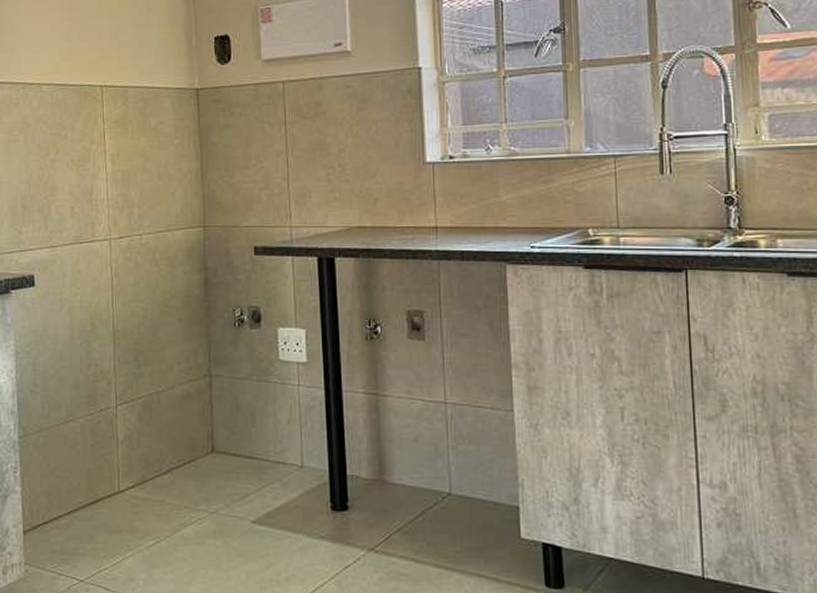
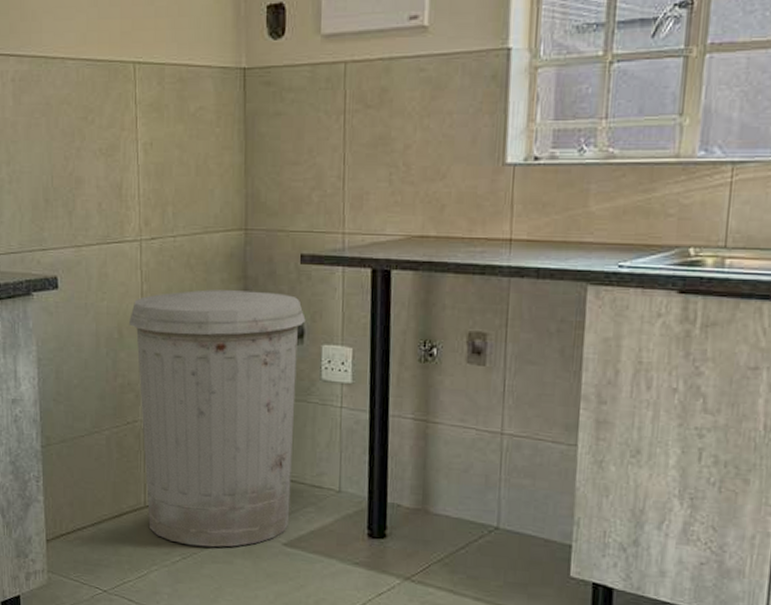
trash can: none [101,281,262,529] -> present [129,289,306,548]

